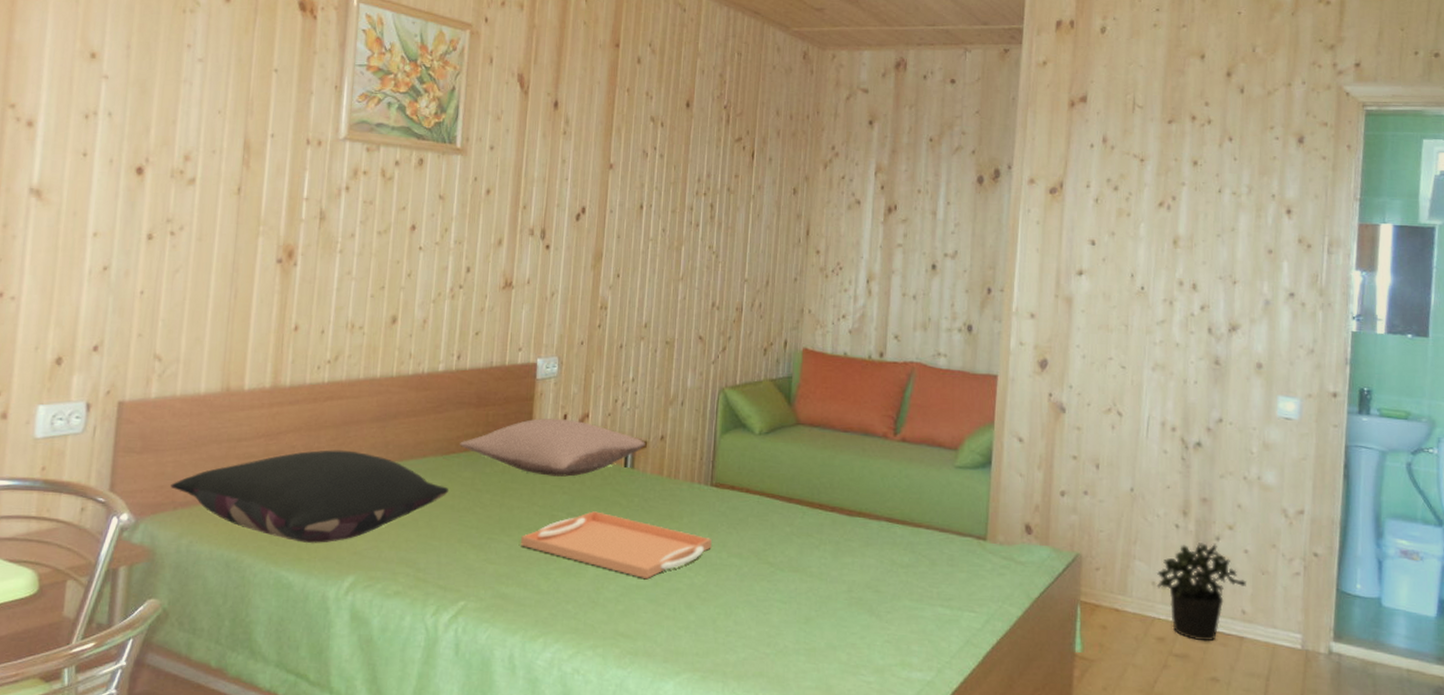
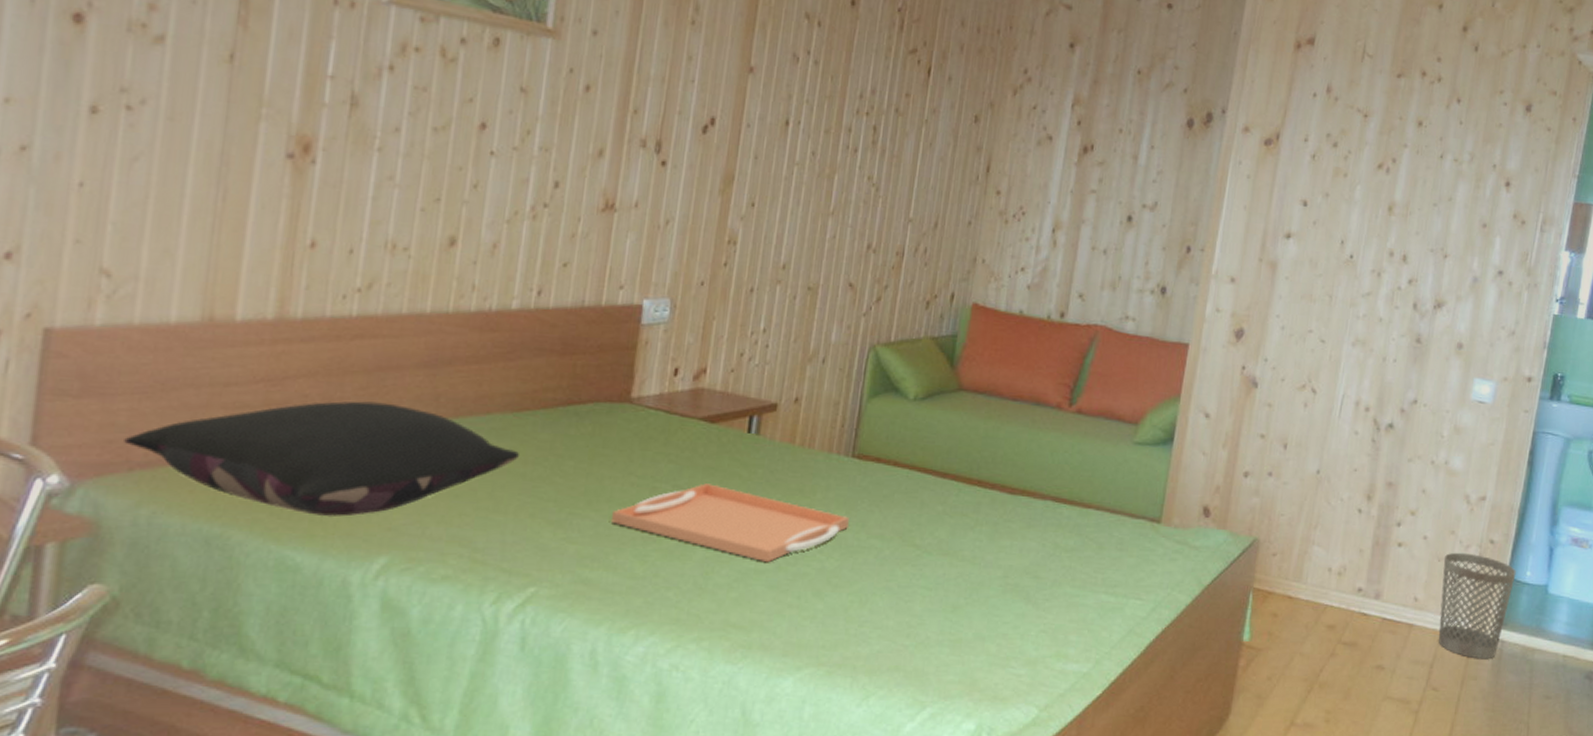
pillow: present [460,418,646,478] -> none [536,371,776,443]
potted plant: present [1156,543,1246,642] -> none [1332,528,1422,629]
wastebasket: none [1268,565,1345,673] -> present [1438,552,1516,660]

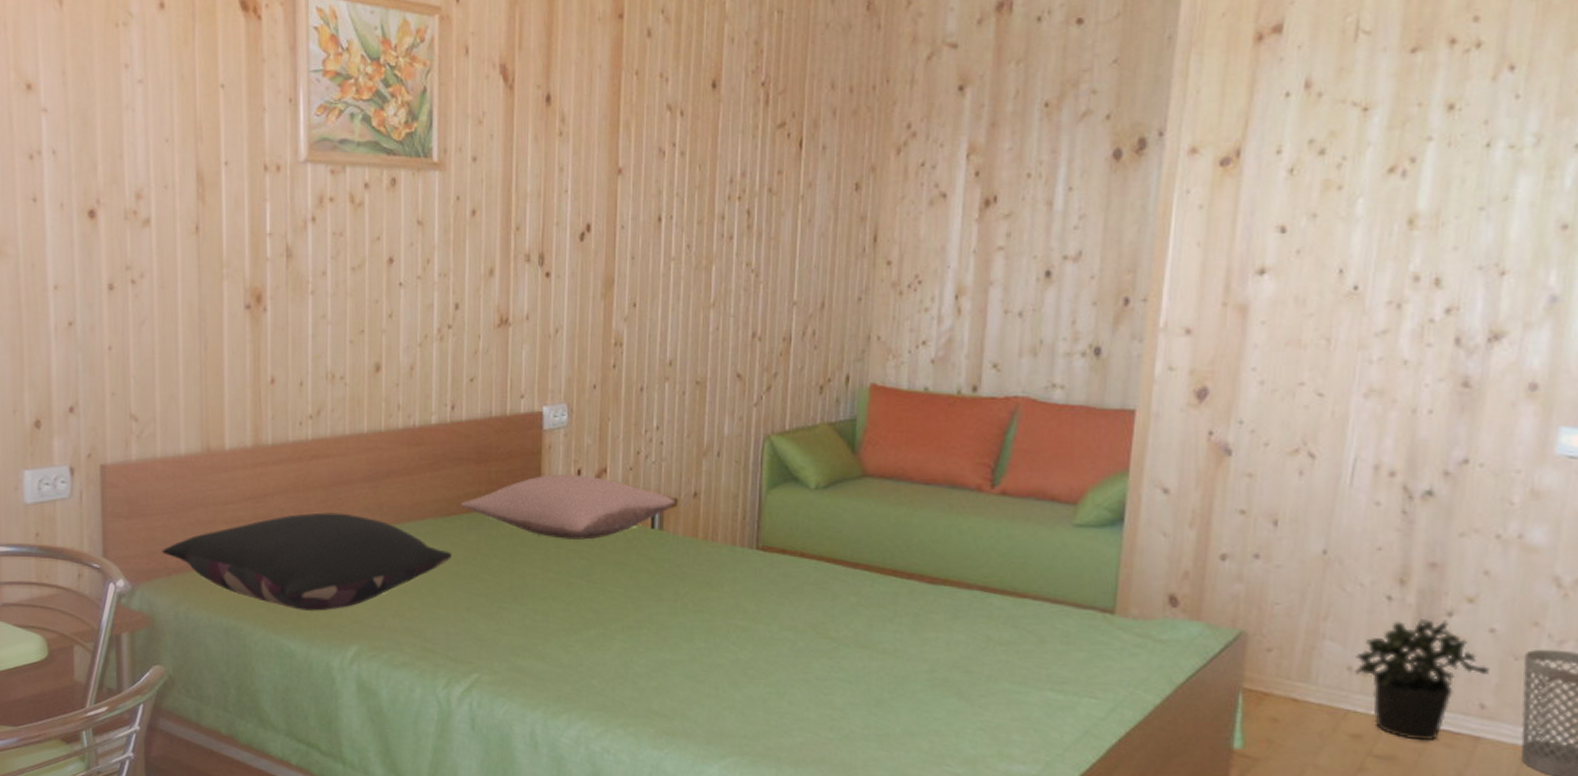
pillow: none [536,371,776,443] -> present [461,473,675,541]
serving tray: present [612,483,849,563] -> none [536,578,759,654]
potted plant: none [1332,528,1422,629] -> present [1354,619,1489,741]

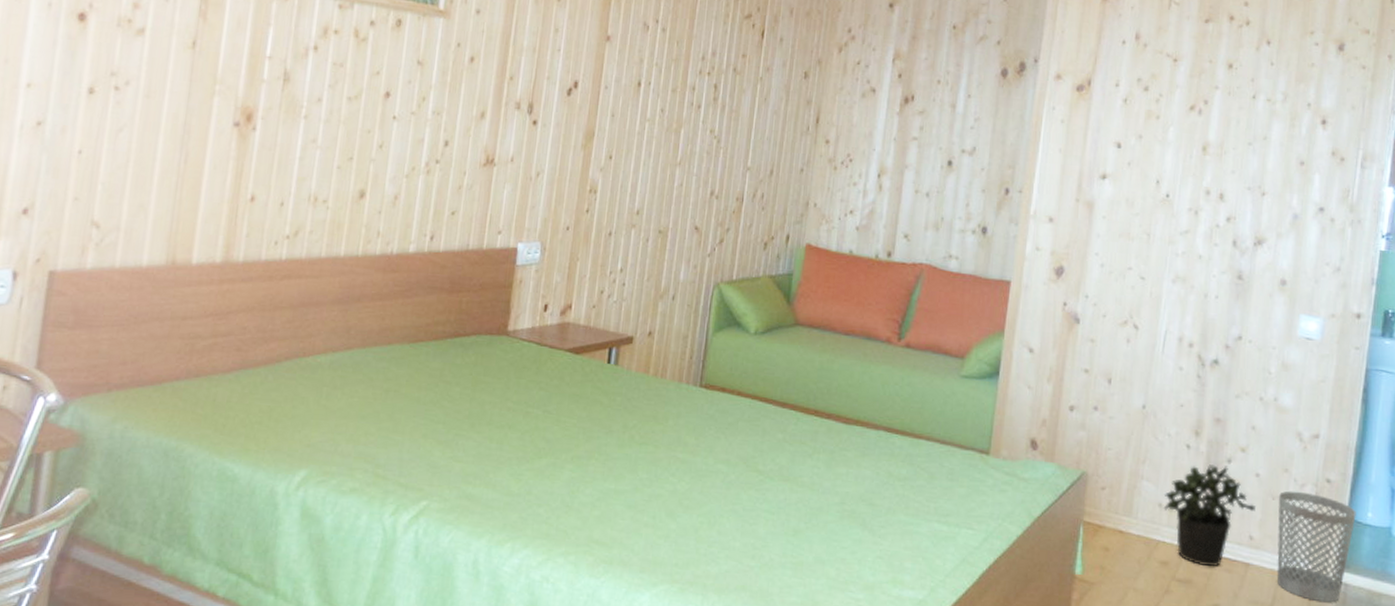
pillow: present [162,512,453,611] -> none [105,333,415,434]
pillow: present [461,473,675,541] -> none [429,307,632,372]

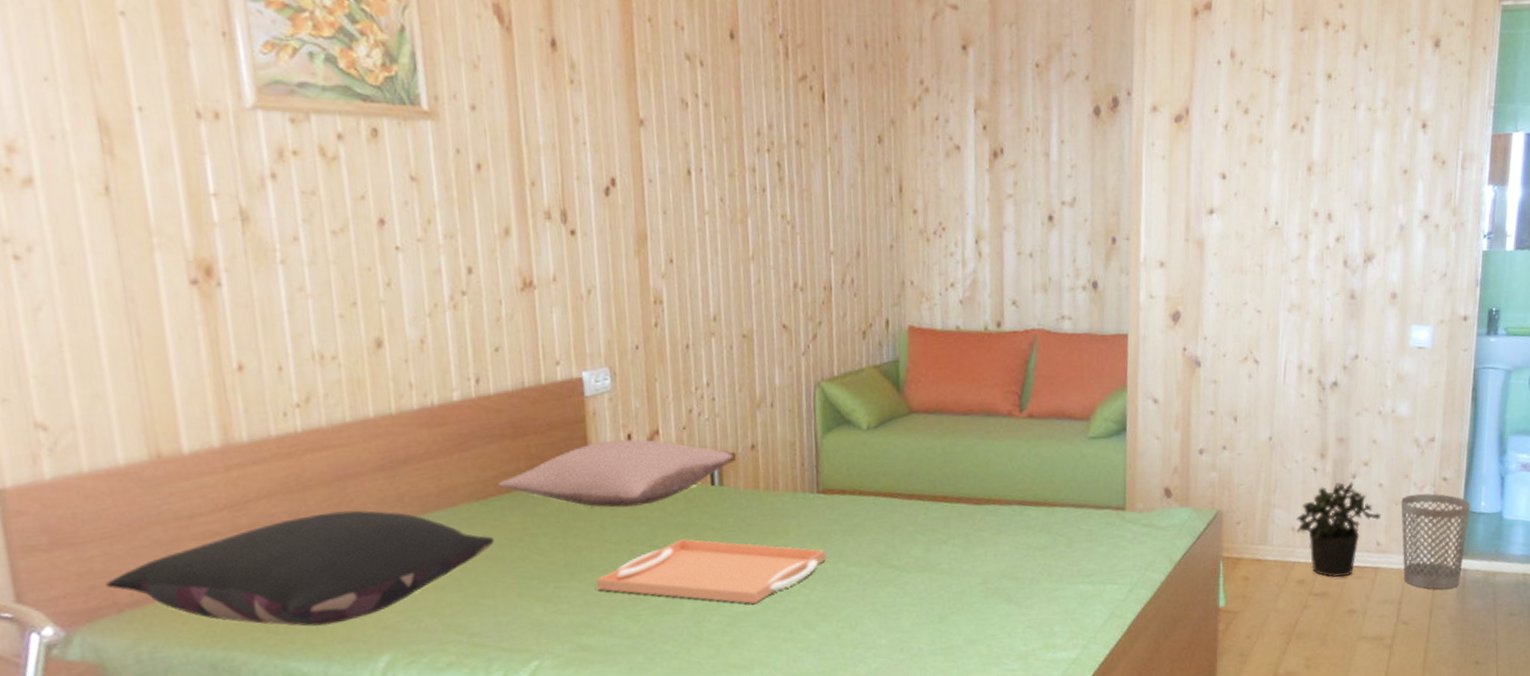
pillow: none [105,333,415,434] -> present [106,510,495,627]
pillow: none [429,307,632,372] -> present [498,439,734,508]
serving tray: none [491,409,698,484] -> present [596,539,826,605]

